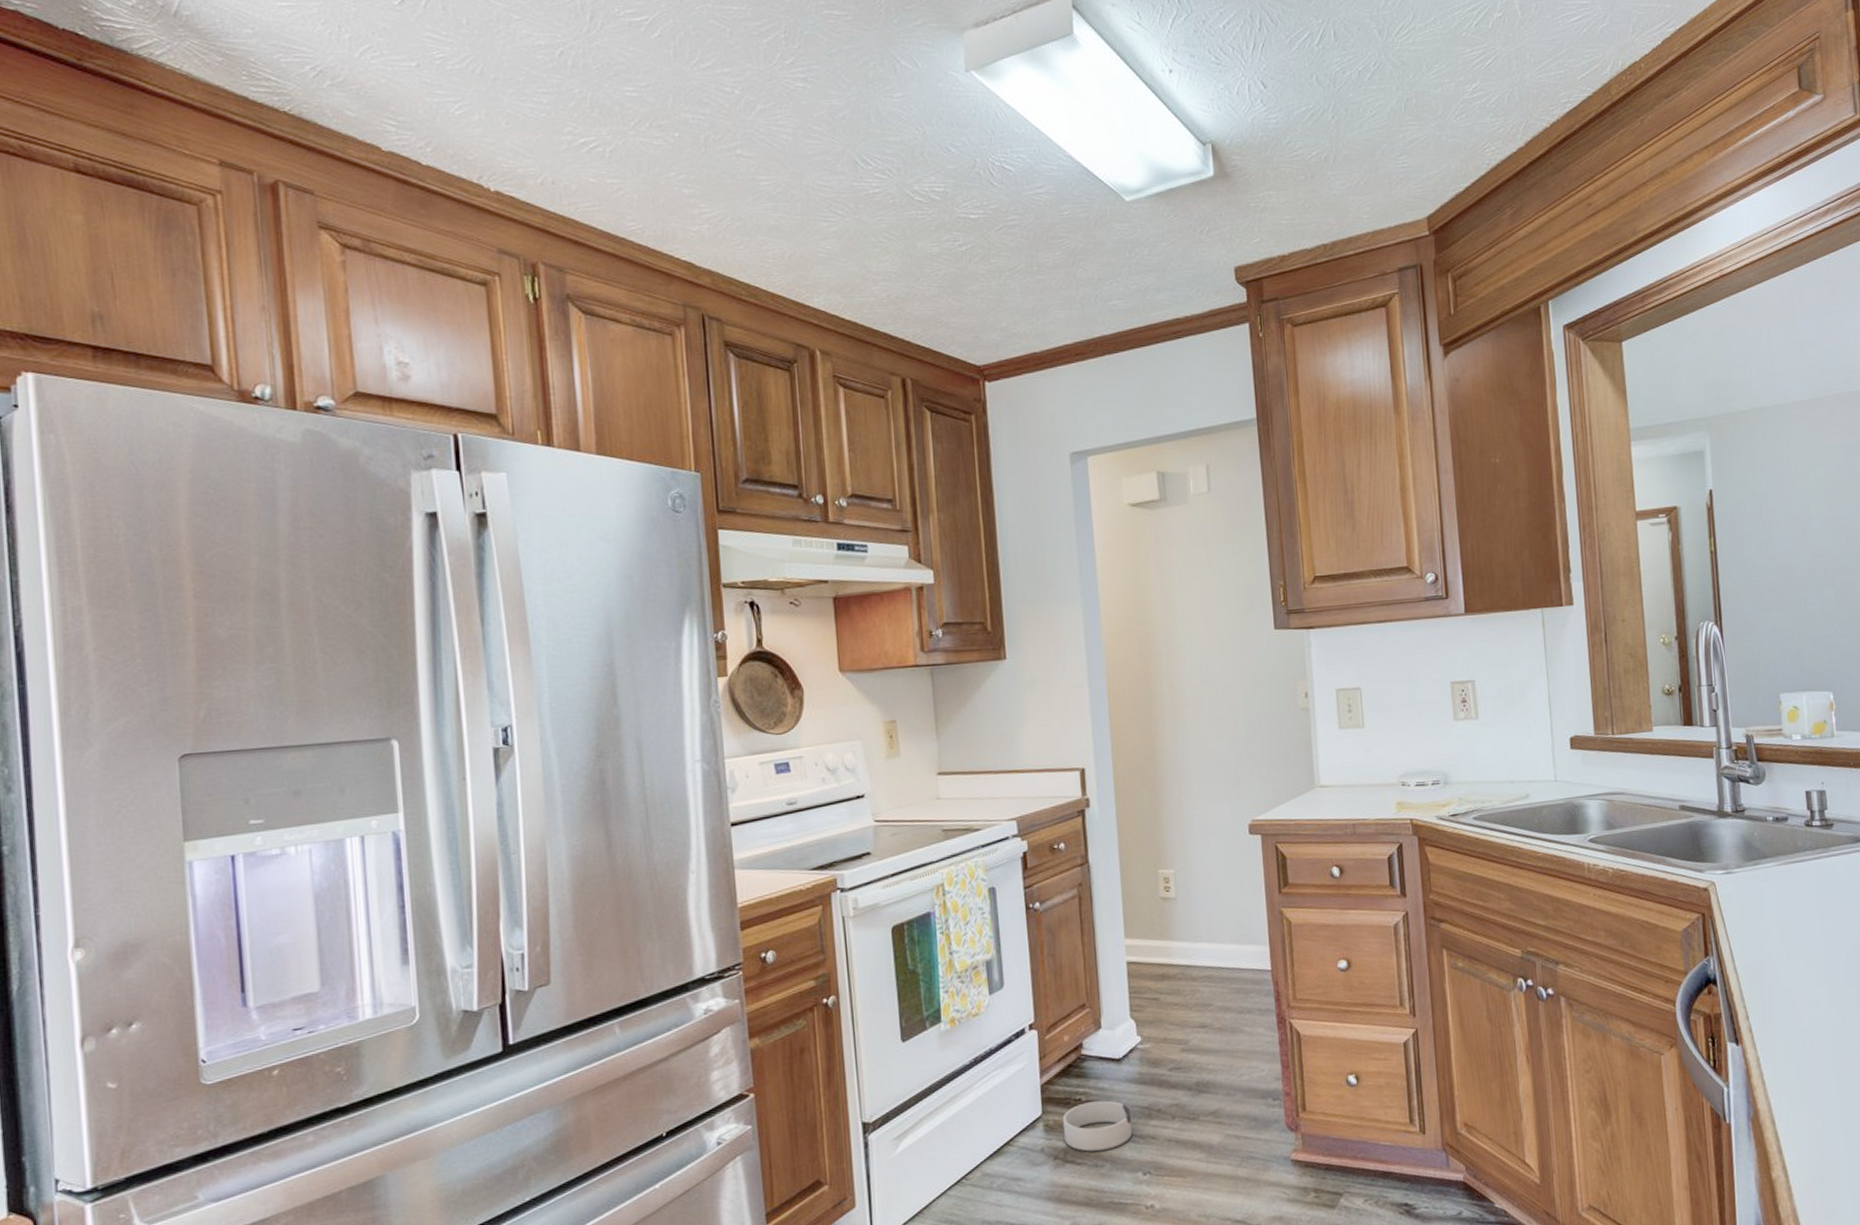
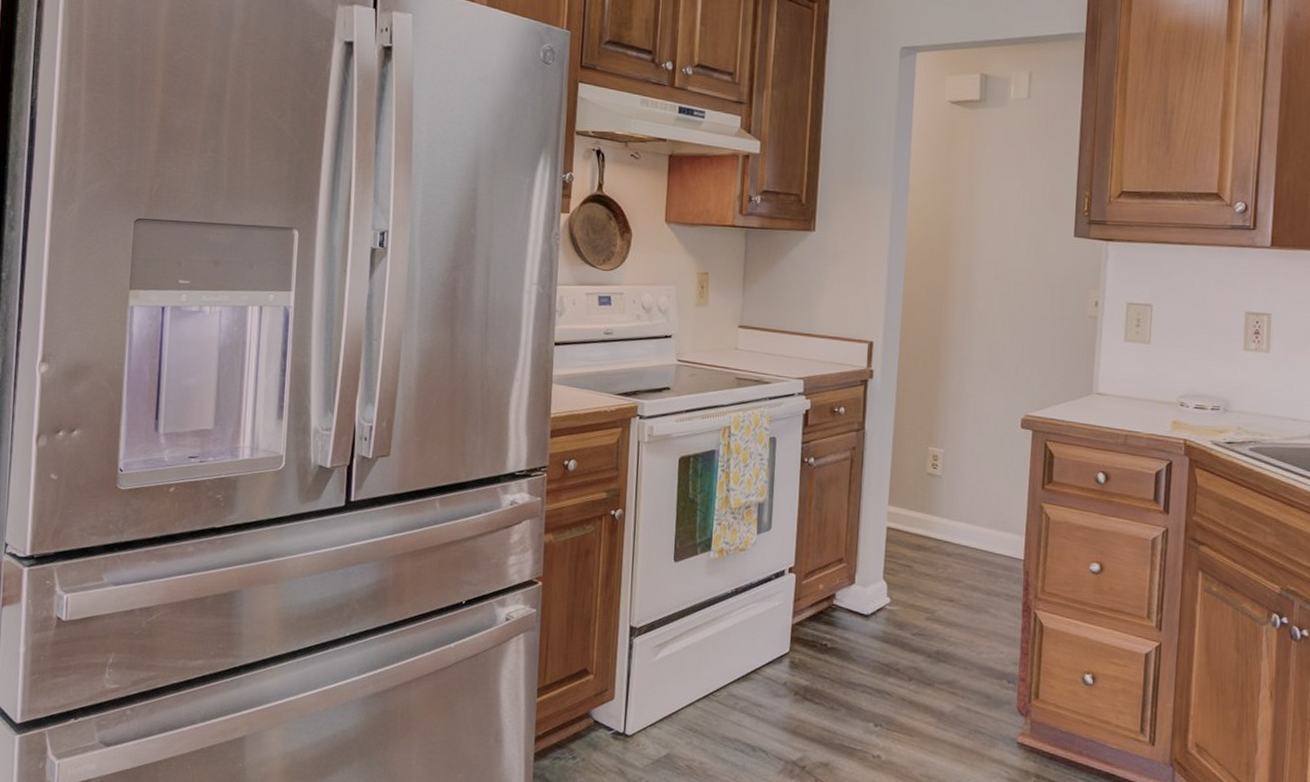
pet bowl: present [1062,1100,1133,1153] -> none [806,648,872,697]

